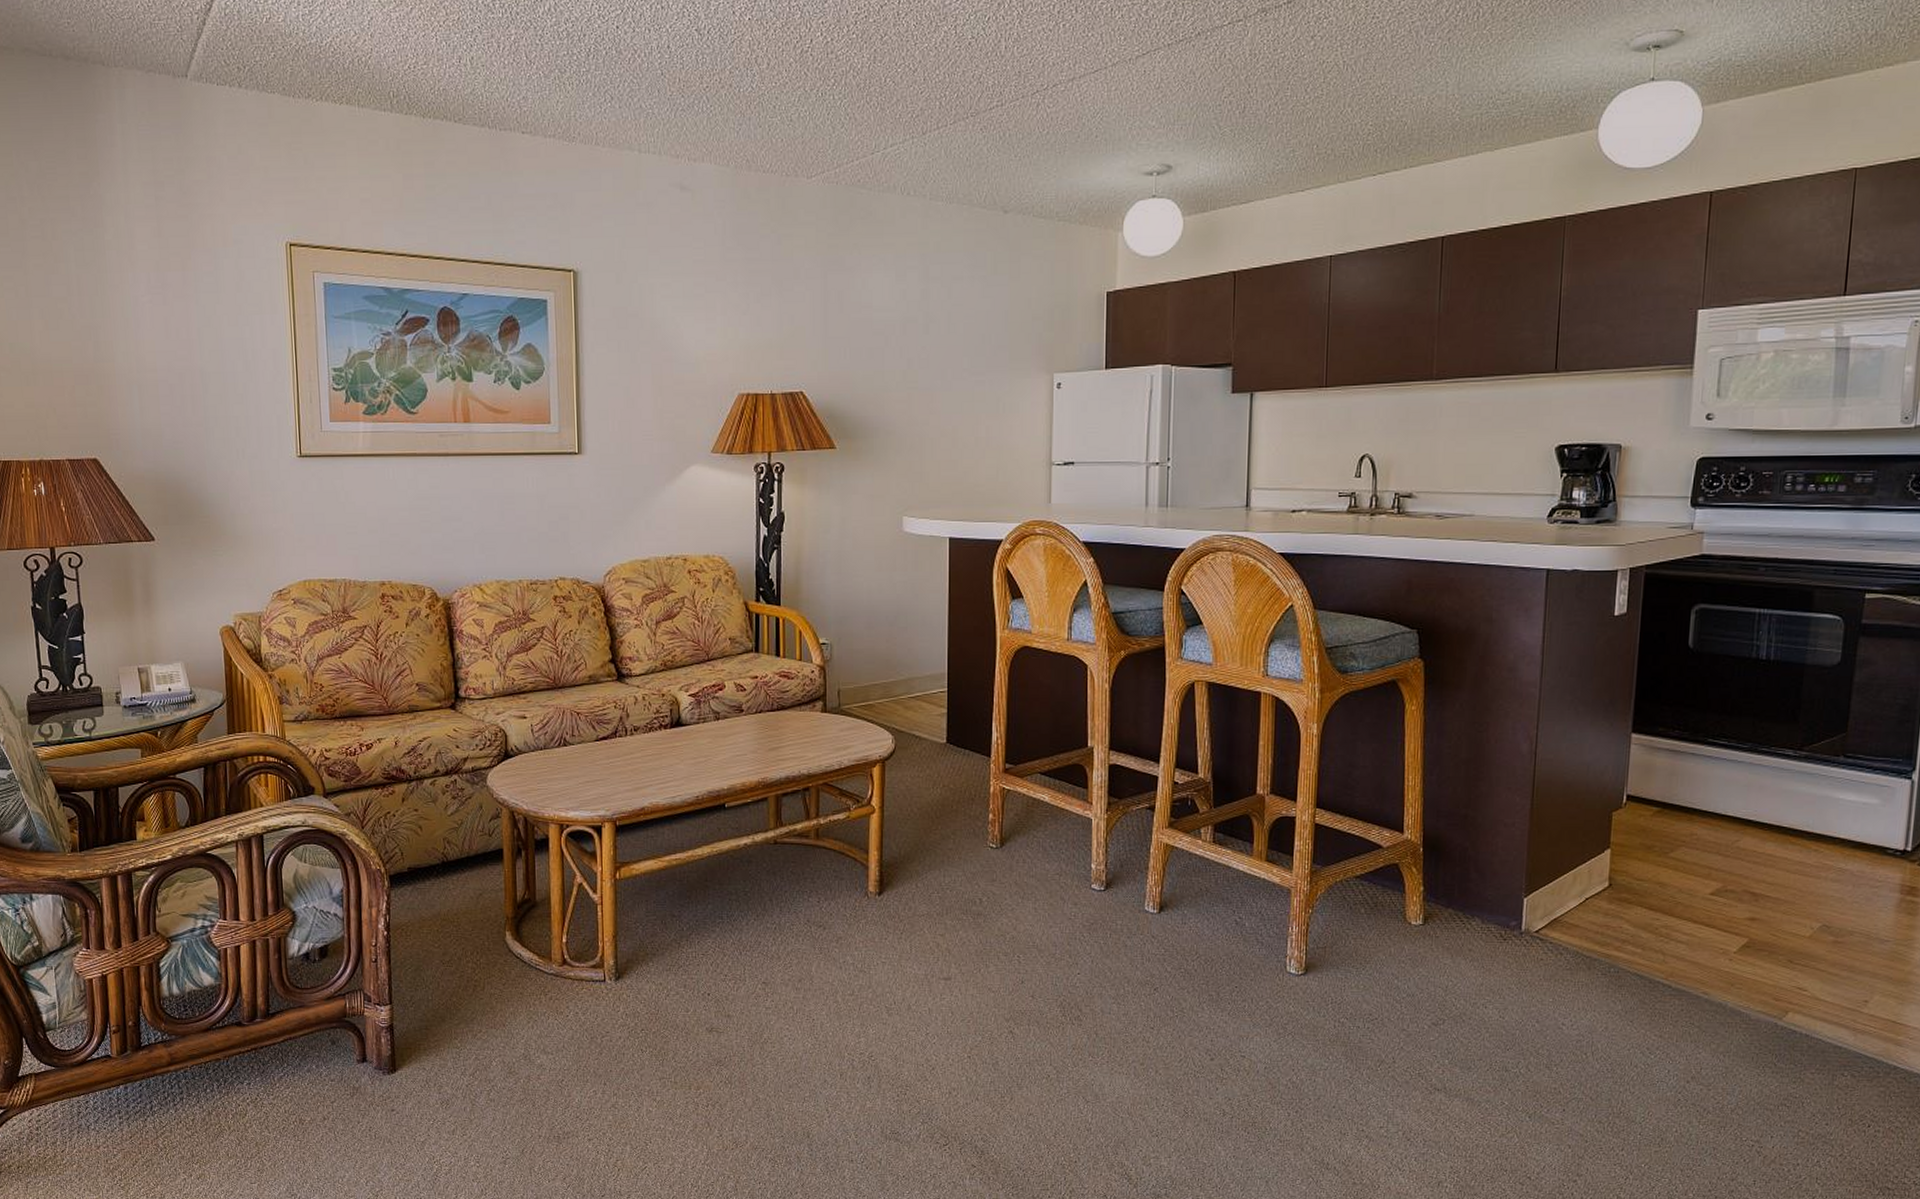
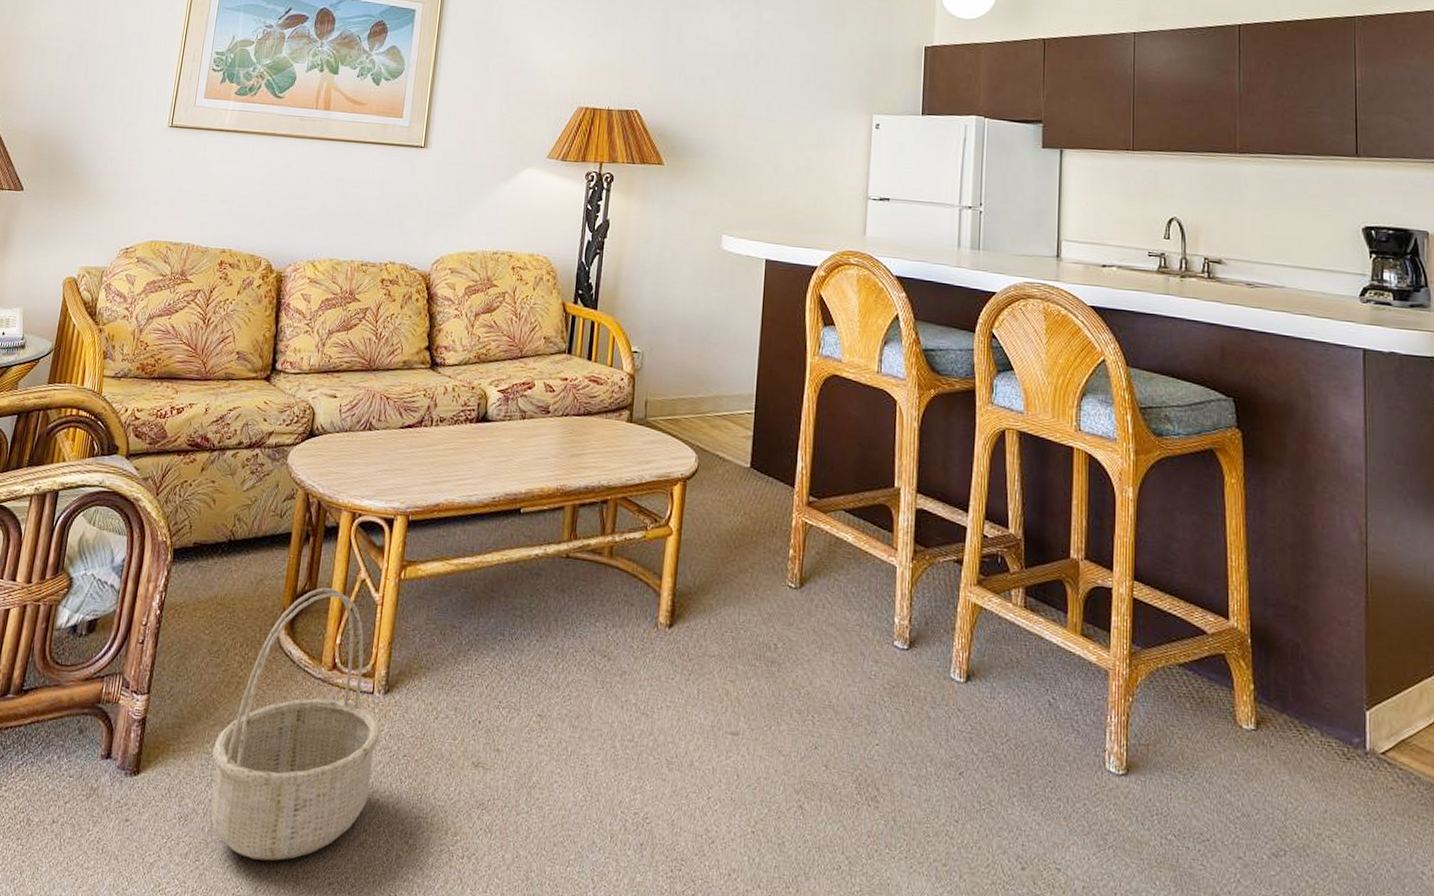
basket: none [461,895,617,1128] -> present [210,587,381,861]

